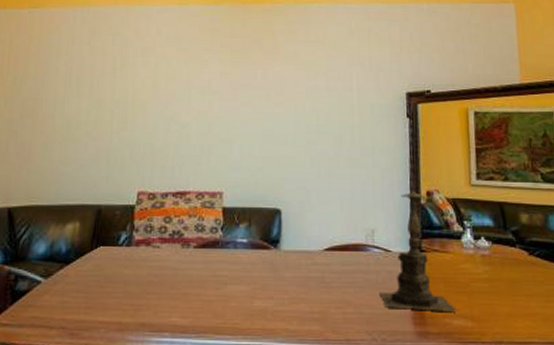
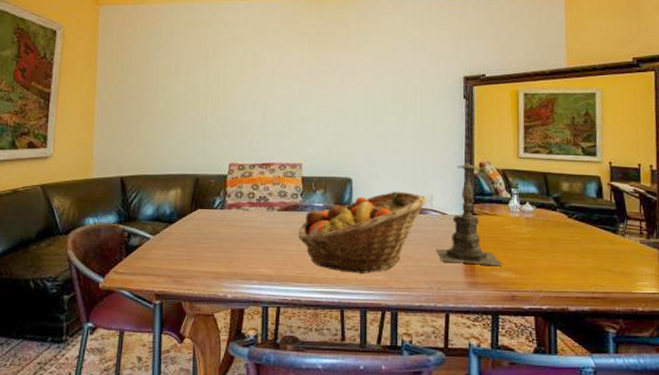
fruit basket: none [218,224,368,324] -> present [298,191,427,275]

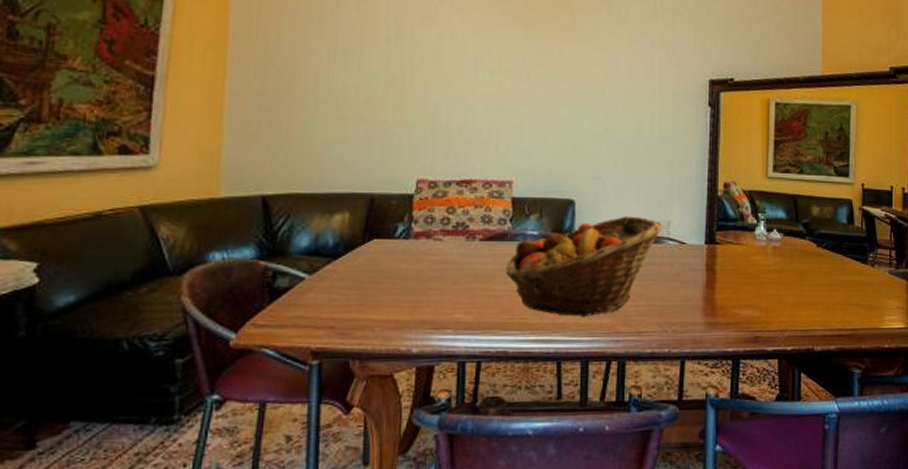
candle holder: present [436,151,504,265] -> none [672,168,747,302]

